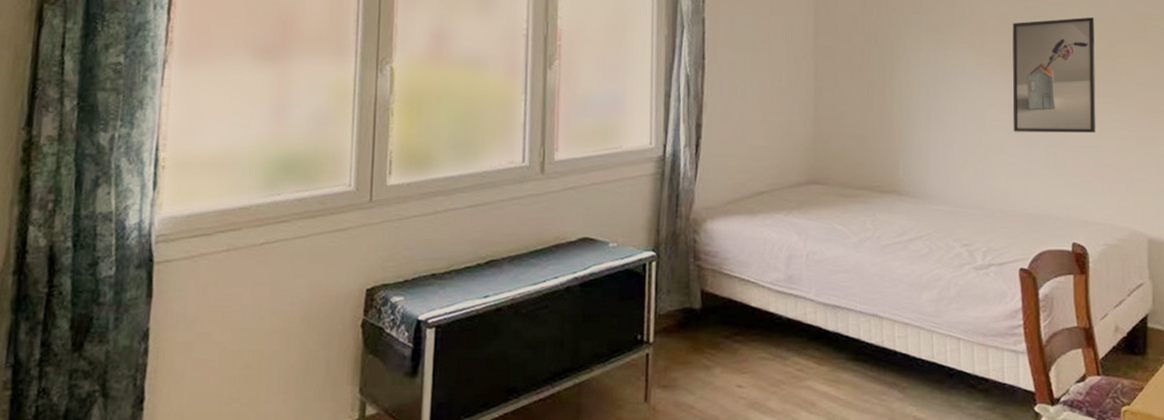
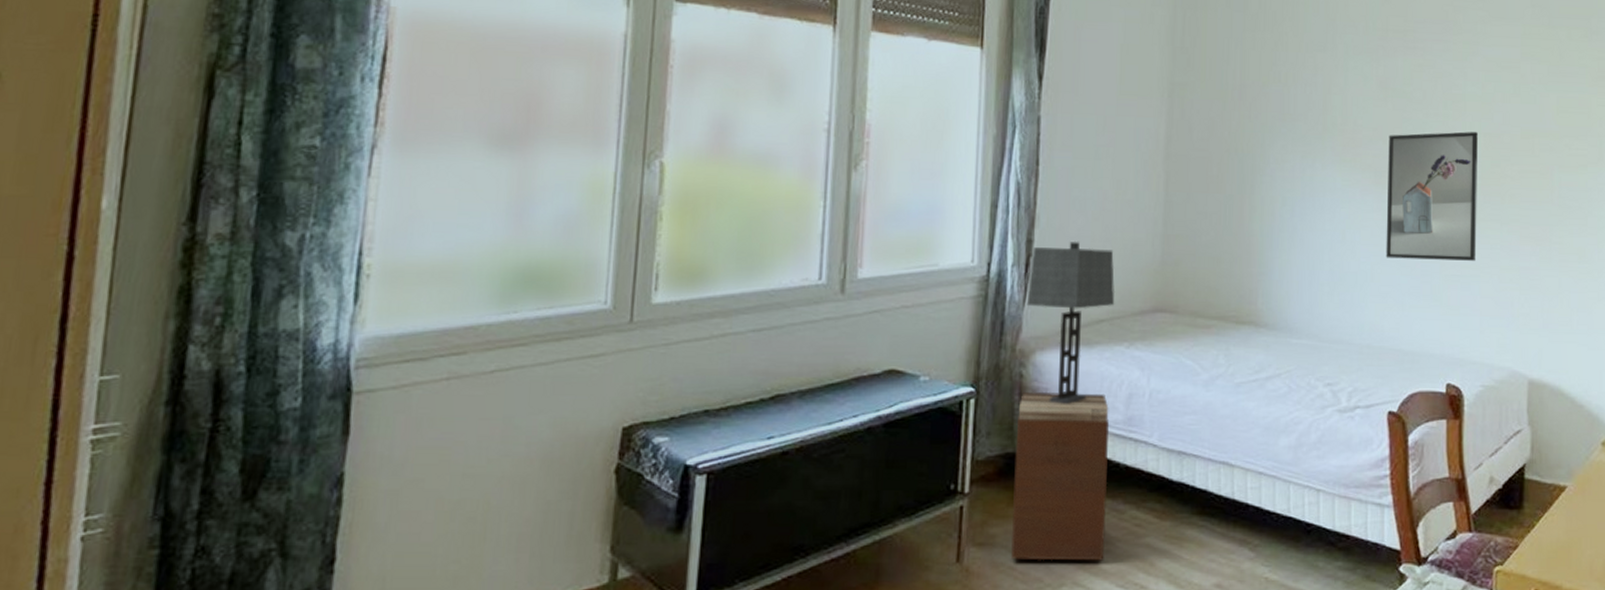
nightstand: none [690,254,773,401] -> present [1011,391,1109,561]
table lamp: none [698,124,774,266] -> present [1026,241,1115,405]

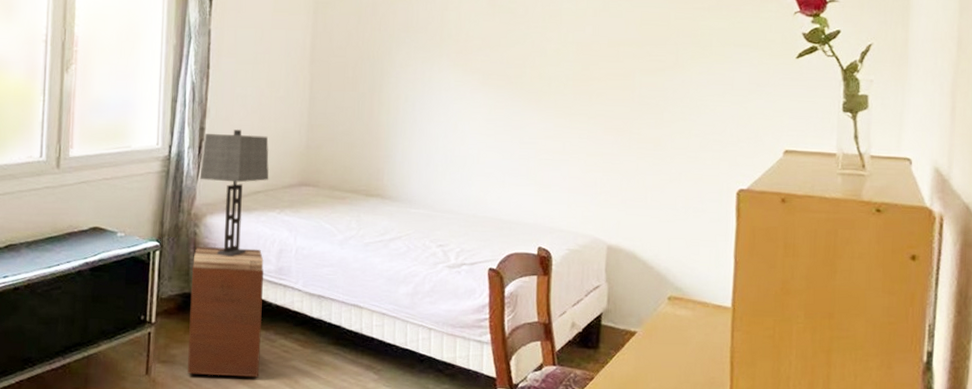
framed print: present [1386,131,1478,261] -> none [490,41,571,148]

